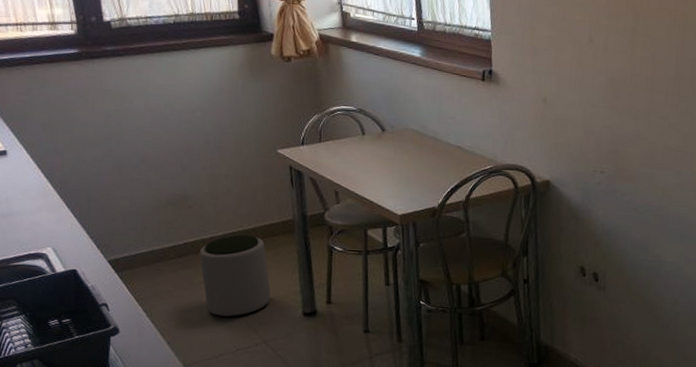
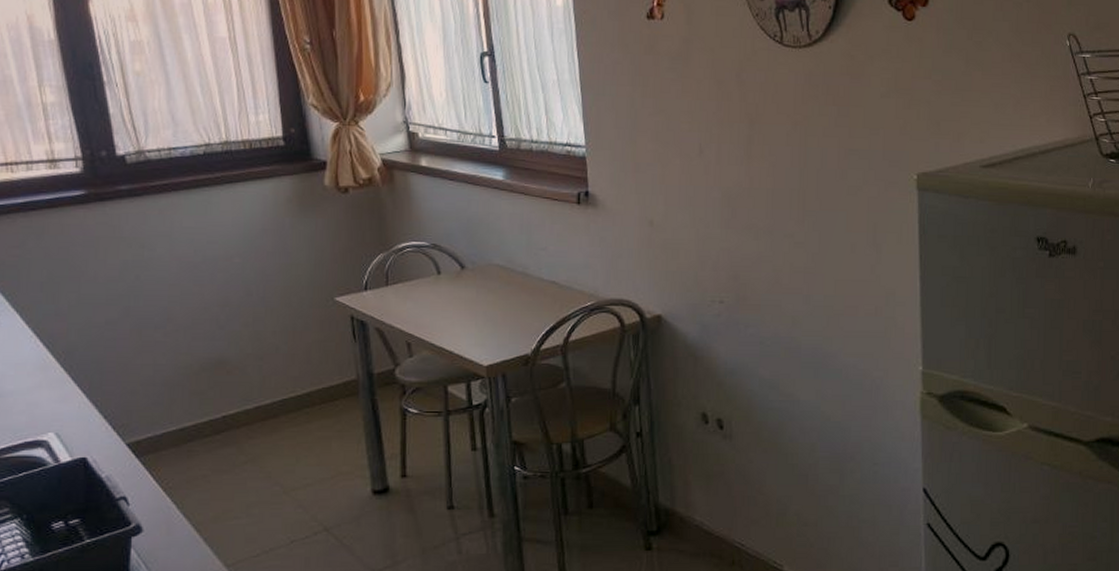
plant pot: present [199,234,271,317] -> none [241,401,333,502]

